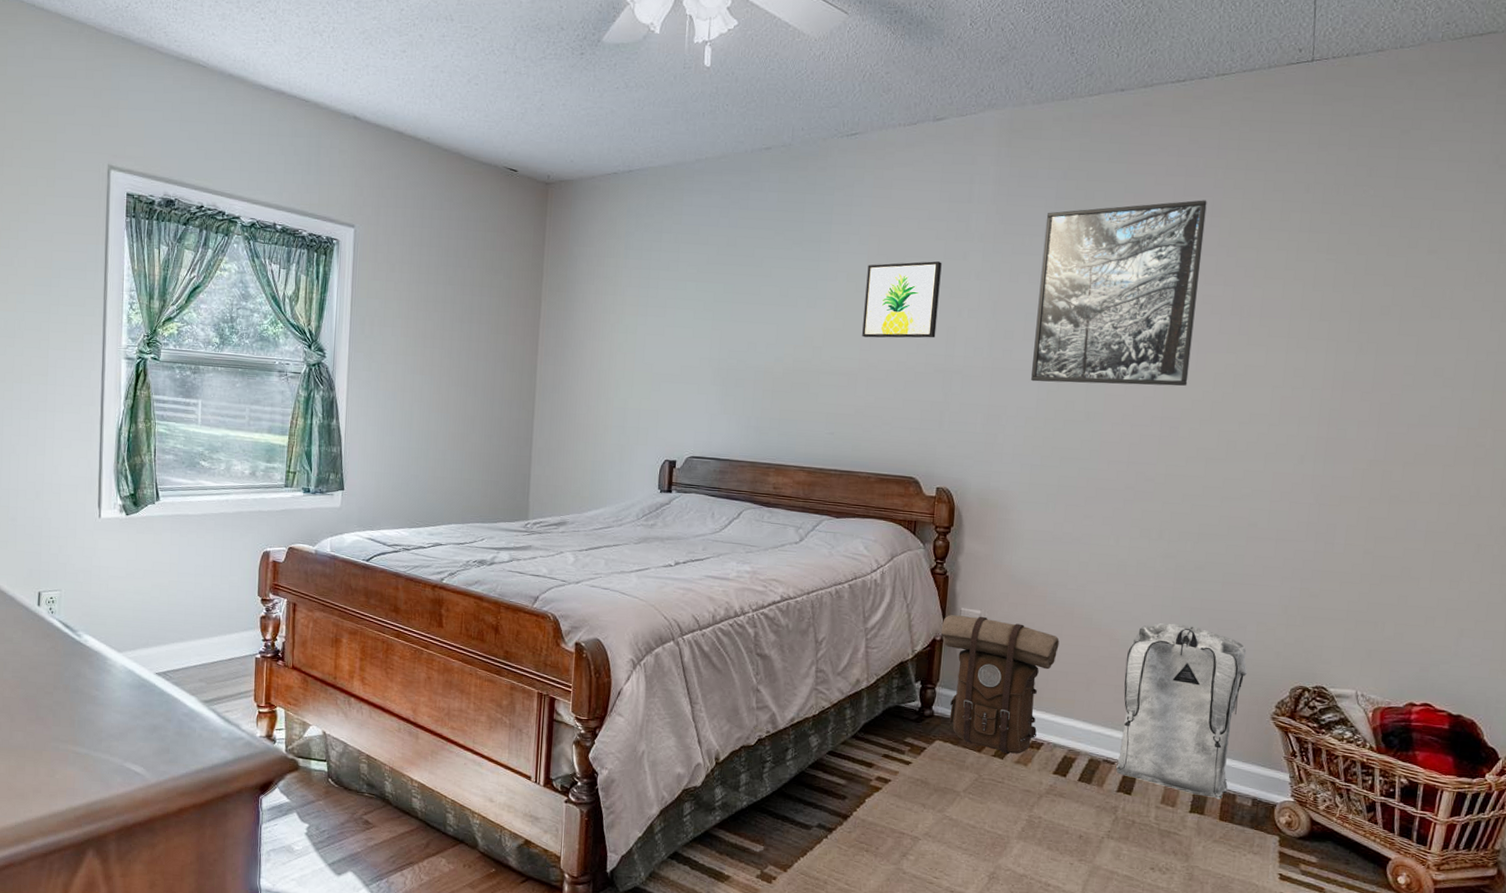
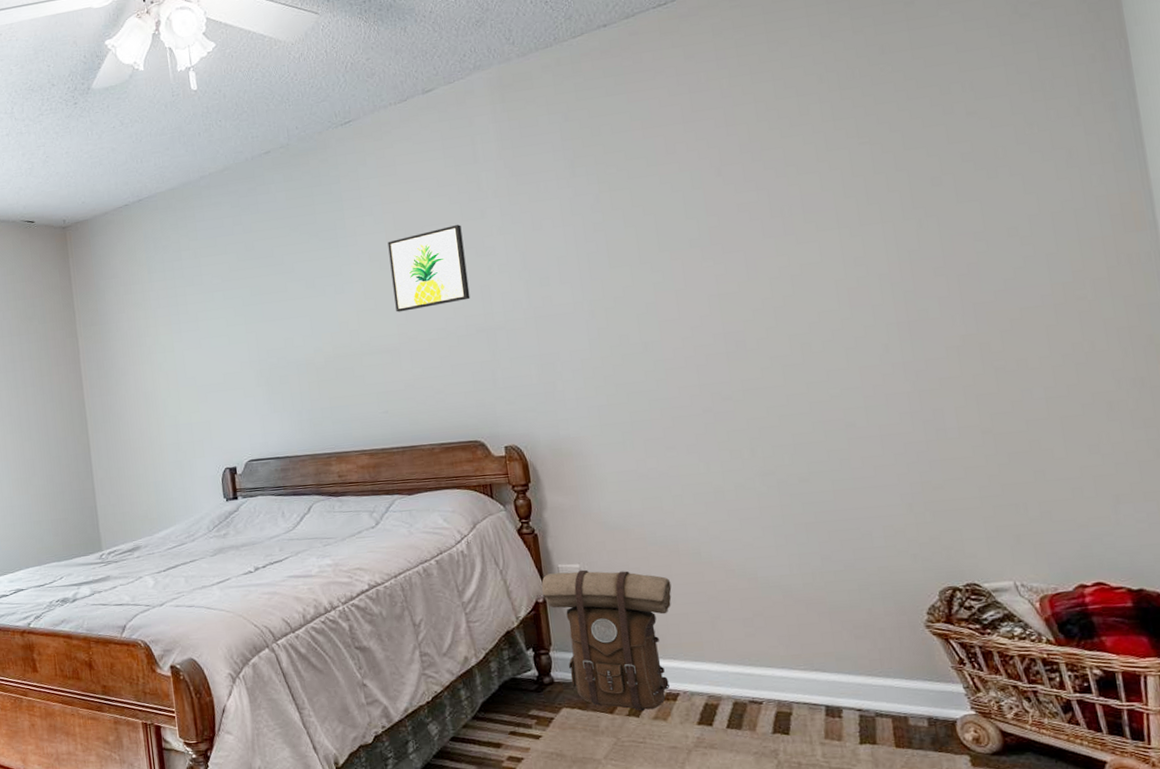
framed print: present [1031,200,1207,386] -> none [556,112,743,323]
backpack: present [1116,622,1248,799] -> none [747,542,897,725]

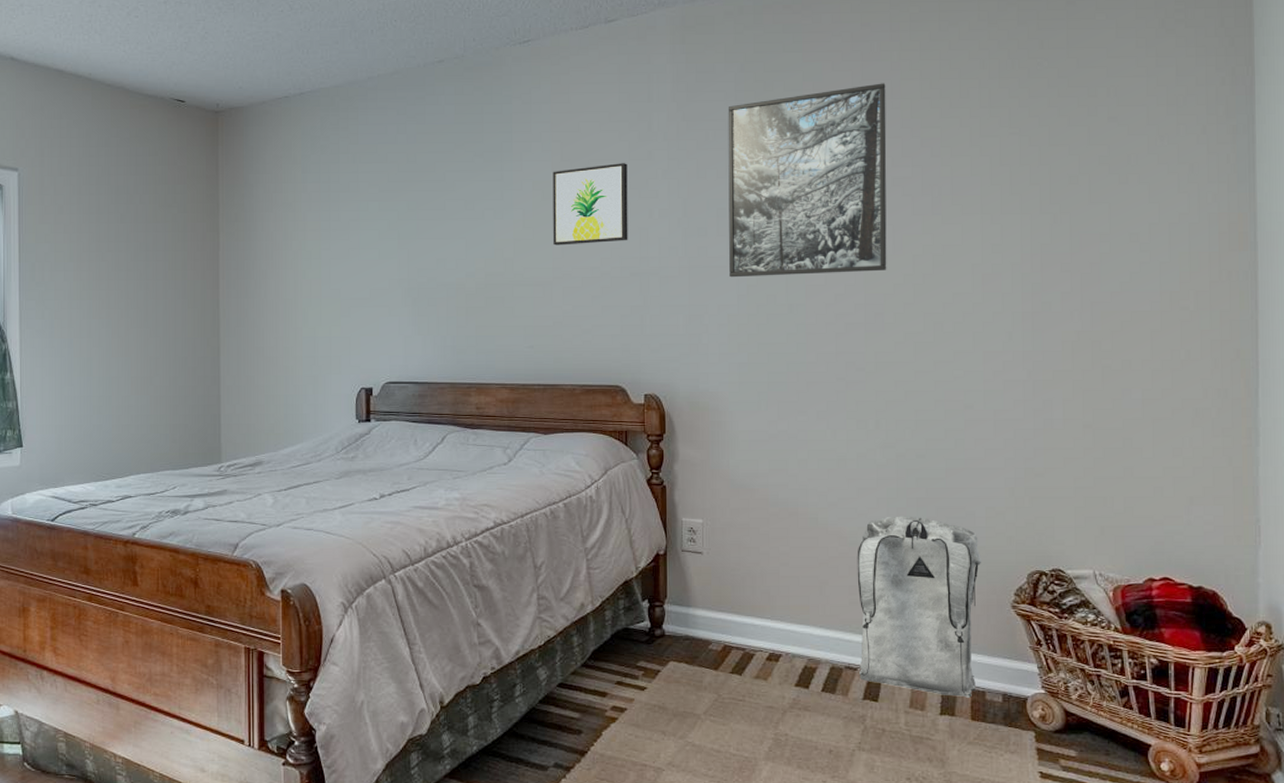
backpack: present [541,569,672,712] -> none [663,525,787,670]
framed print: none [556,112,743,323] -> present [728,83,887,278]
backpack: none [747,542,897,725] -> present [857,516,982,698]

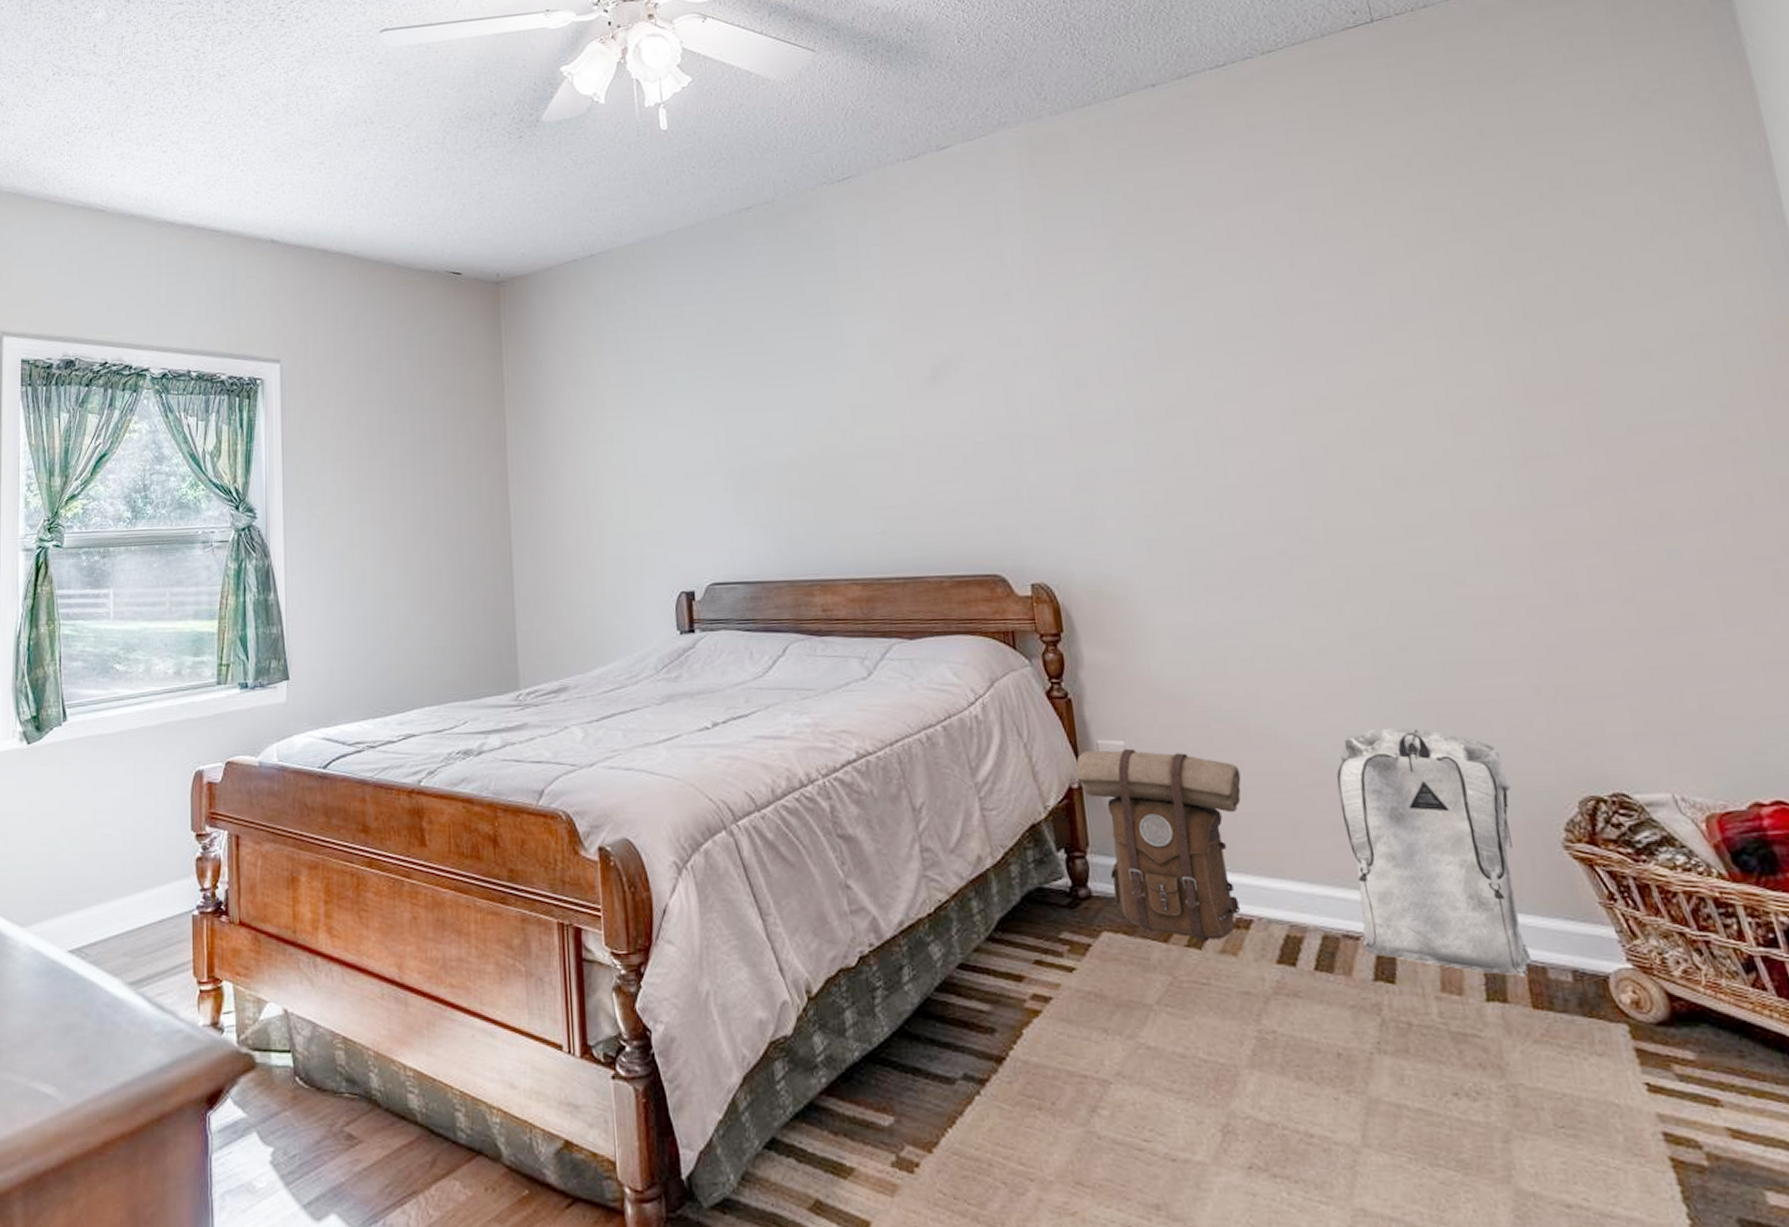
wall art: present [553,163,628,246] -> none [891,307,991,410]
backpack: none [663,525,787,670] -> present [1076,748,1241,942]
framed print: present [728,83,887,278] -> none [1095,192,1323,435]

